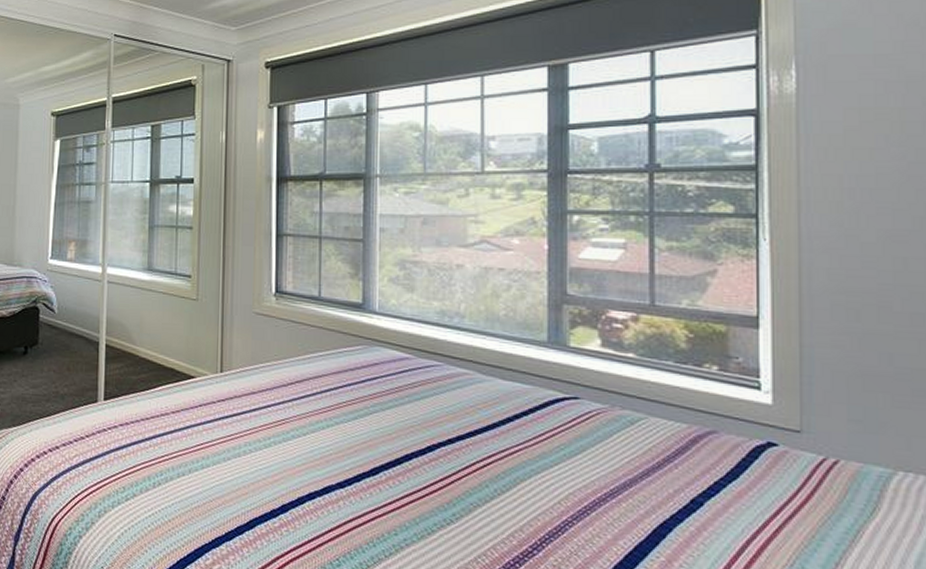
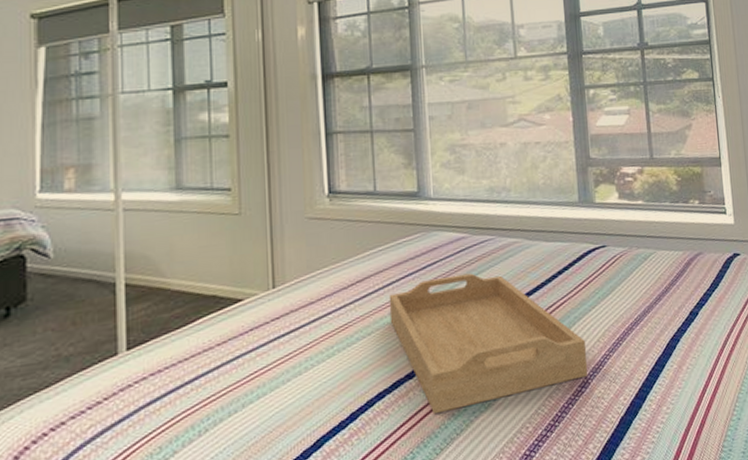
serving tray: none [325,394,543,539] -> present [388,273,588,415]

